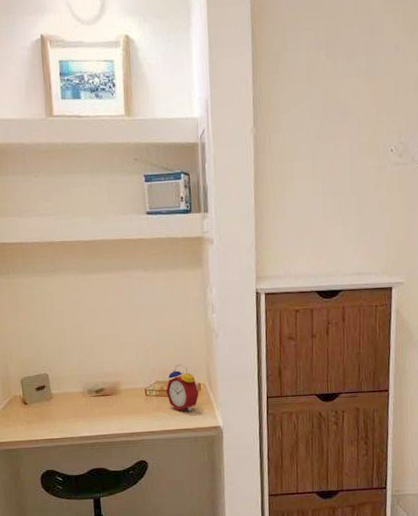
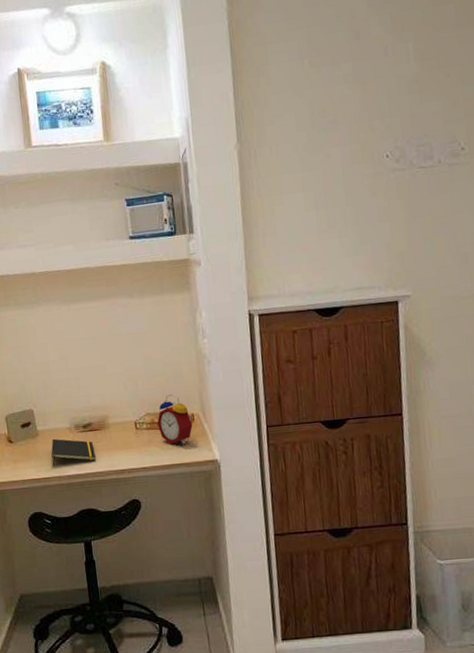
notepad: none [64,402,108,428] -> present [51,438,96,467]

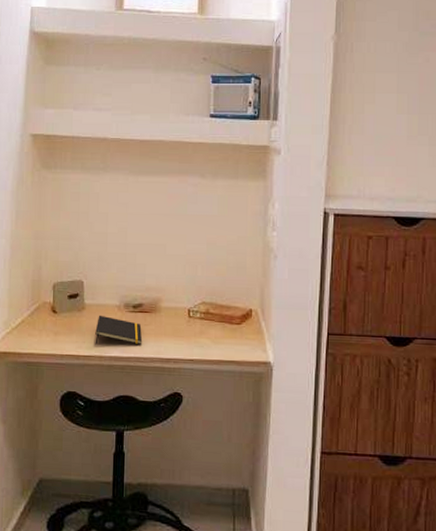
alarm clock: present [157,393,193,445] -> none [212,284,249,341]

